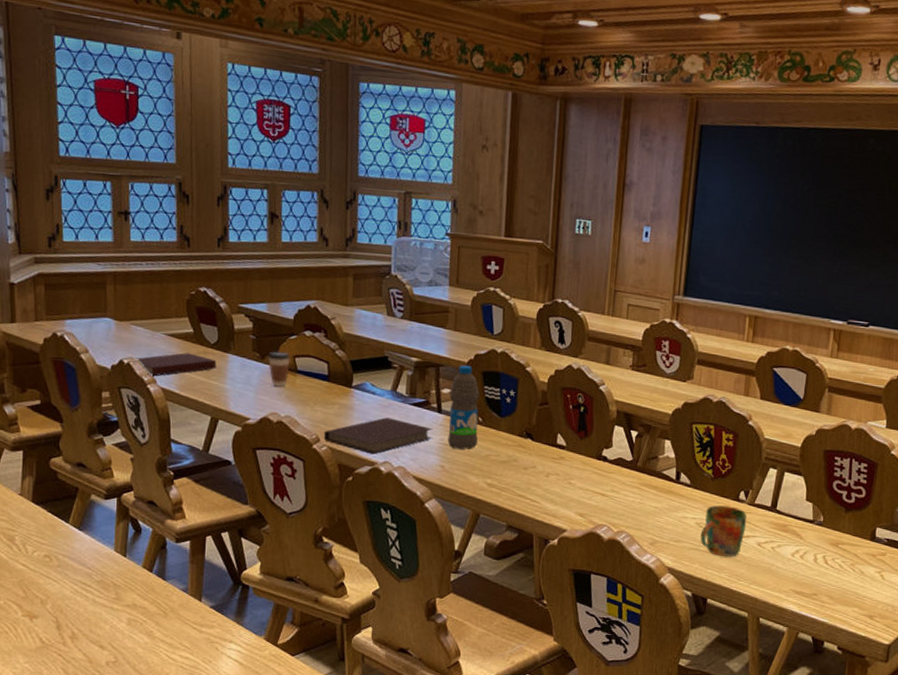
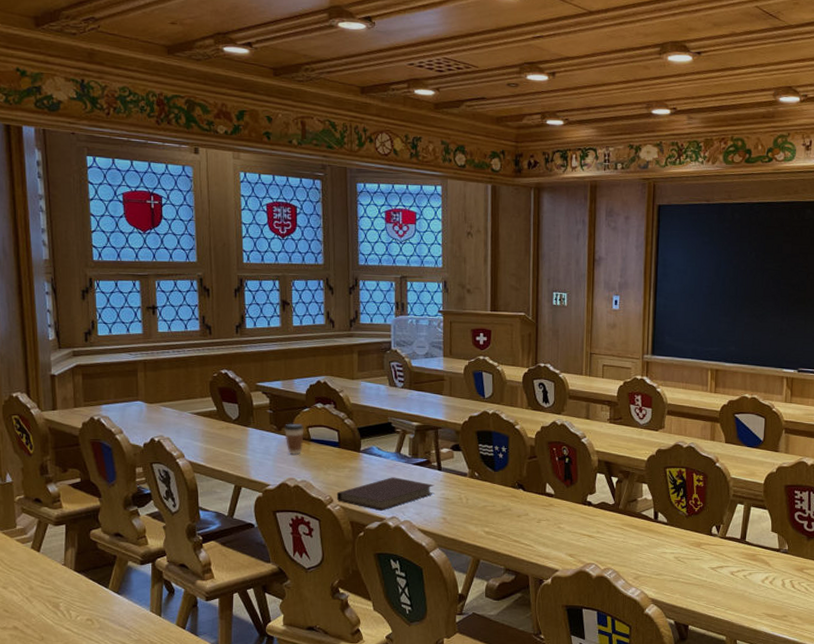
notebook: present [135,353,217,377] -> none [165,429,238,452]
water bottle: present [447,365,480,450] -> none [448,427,476,503]
mug: present [700,505,747,557] -> none [679,540,720,587]

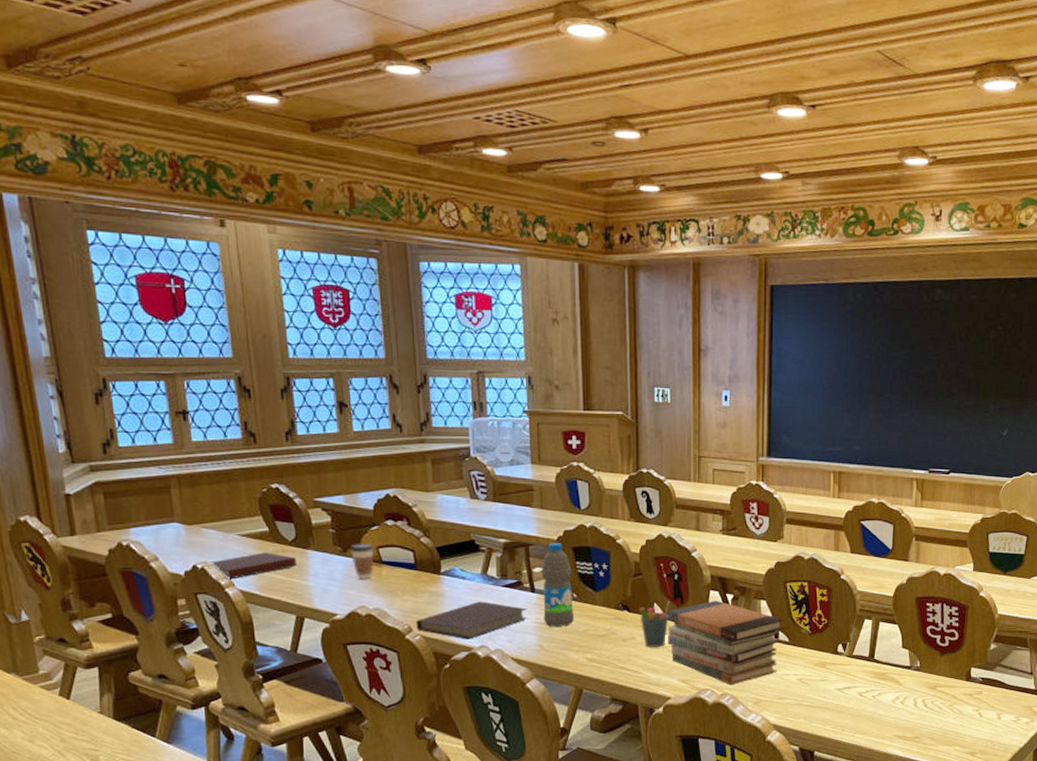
notebook: none [165,429,238,452] -> present [209,552,297,580]
water bottle: none [448,427,476,503] -> present [541,543,575,628]
pen holder: none [533,482,560,523] -> present [640,601,669,647]
book stack: none [558,482,663,561] -> present [668,600,784,686]

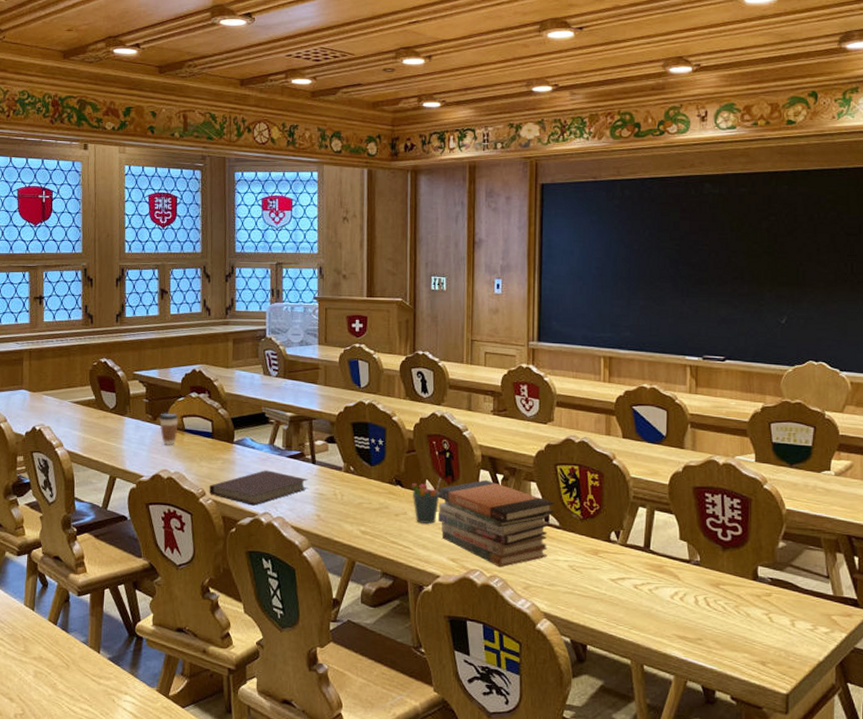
notebook: present [209,552,297,580] -> none [45,418,115,441]
water bottle: present [541,543,575,628] -> none [322,418,351,499]

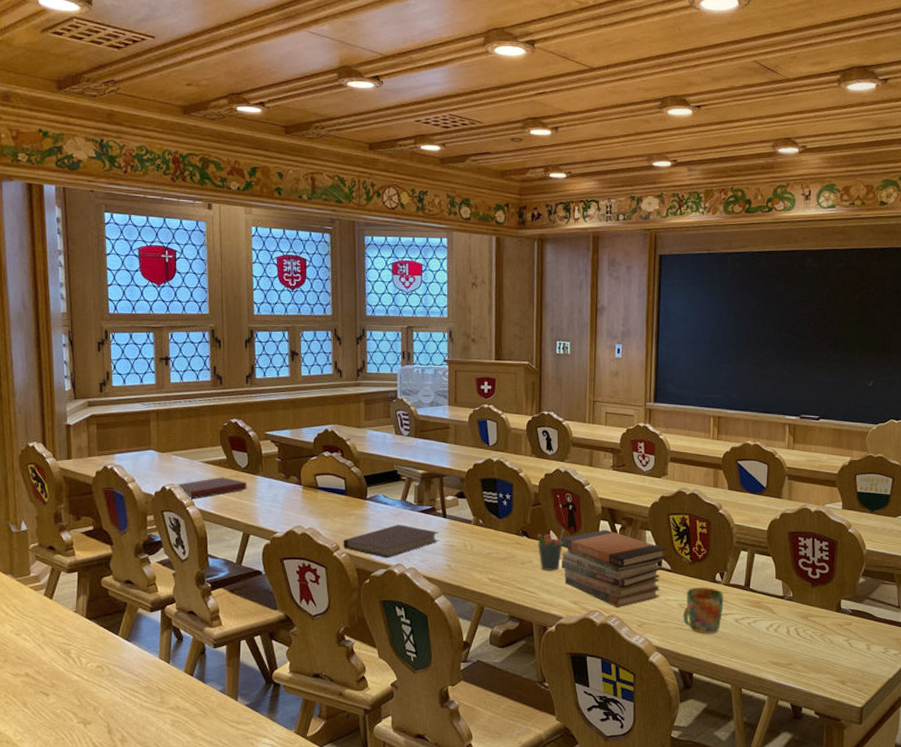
notebook: none [45,418,115,441] -> present [176,477,247,500]
coffee cup: present [159,413,179,445] -> none [292,471,312,502]
mug: none [574,547,621,601] -> present [683,587,724,634]

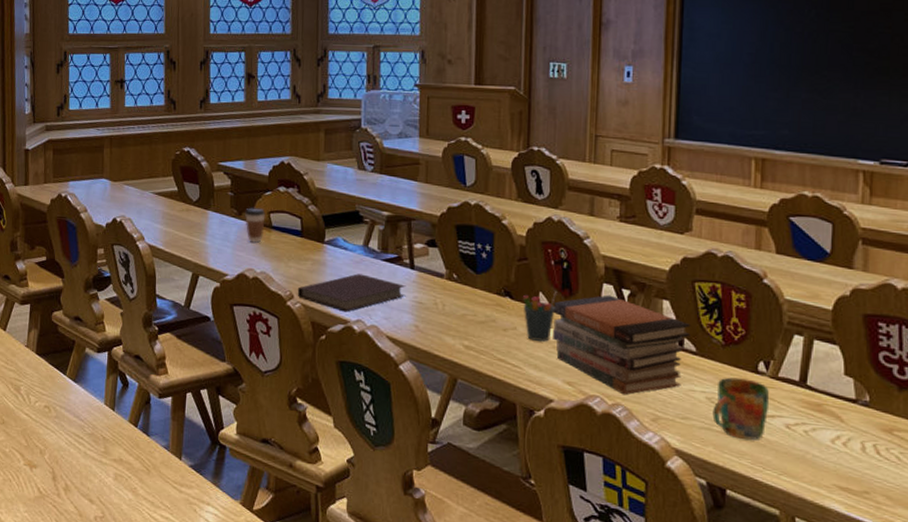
notebook: present [176,477,247,500] -> none [126,210,198,234]
coffee cup: none [292,471,312,502] -> present [245,207,266,243]

